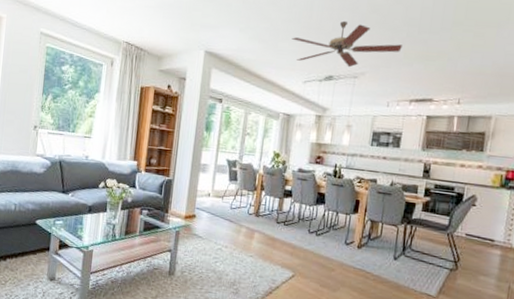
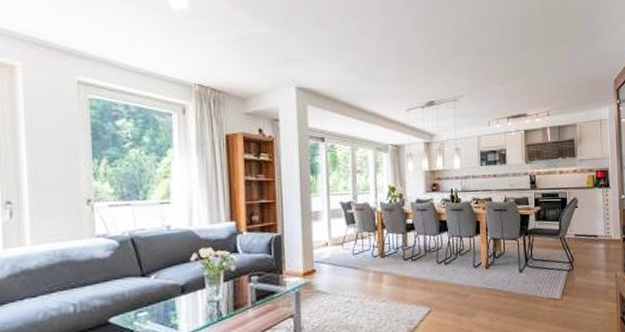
ceiling fan: present [292,20,402,68] -> none [387,45,492,91]

